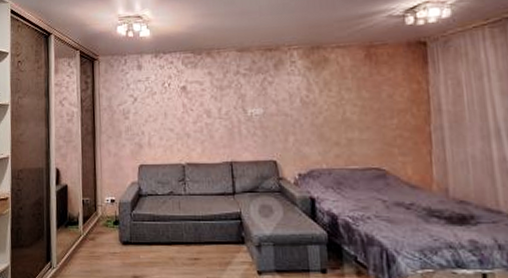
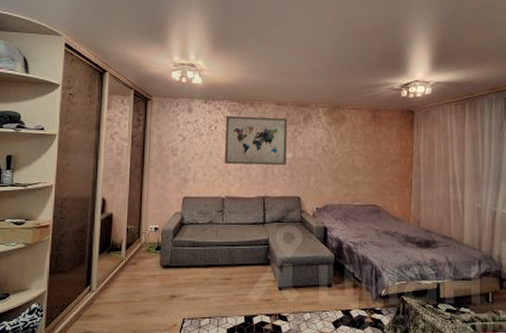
wall art: none [179,67,256,126] -> present [225,115,288,165]

